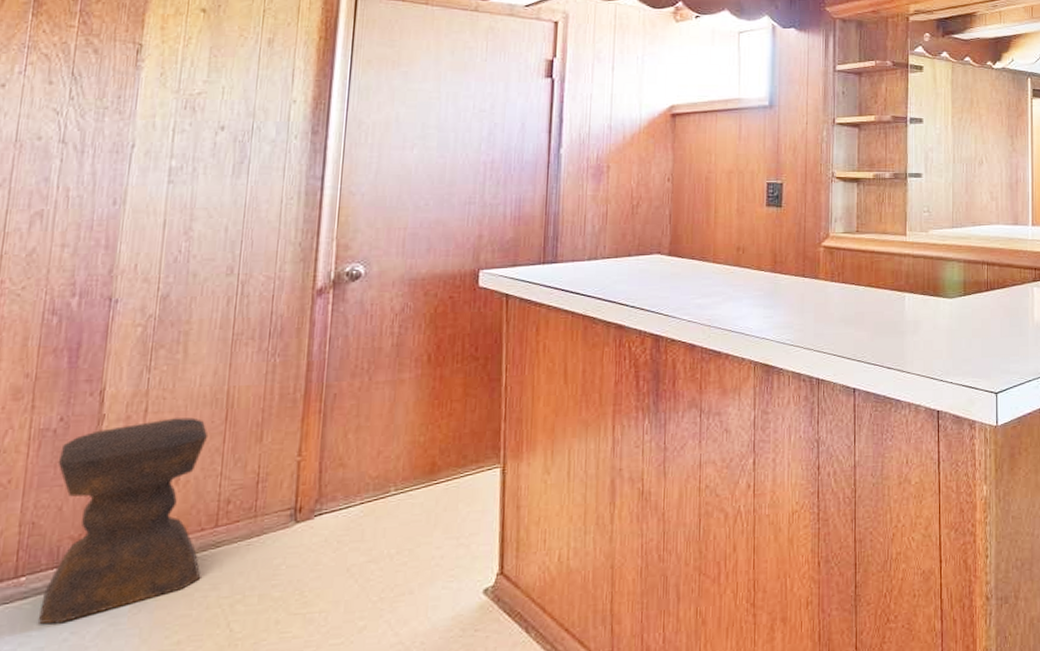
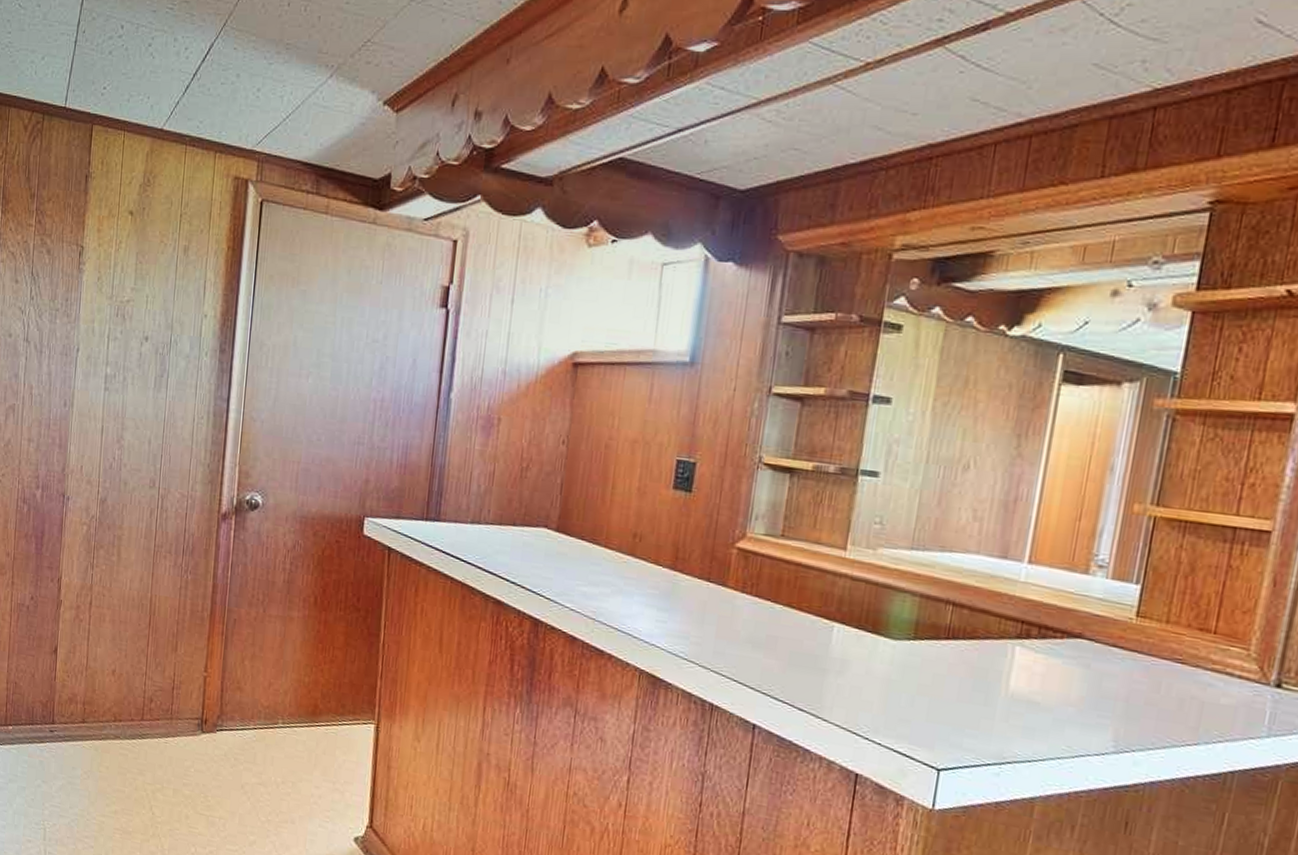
stool: present [37,417,209,624] -> none [21,613,136,772]

